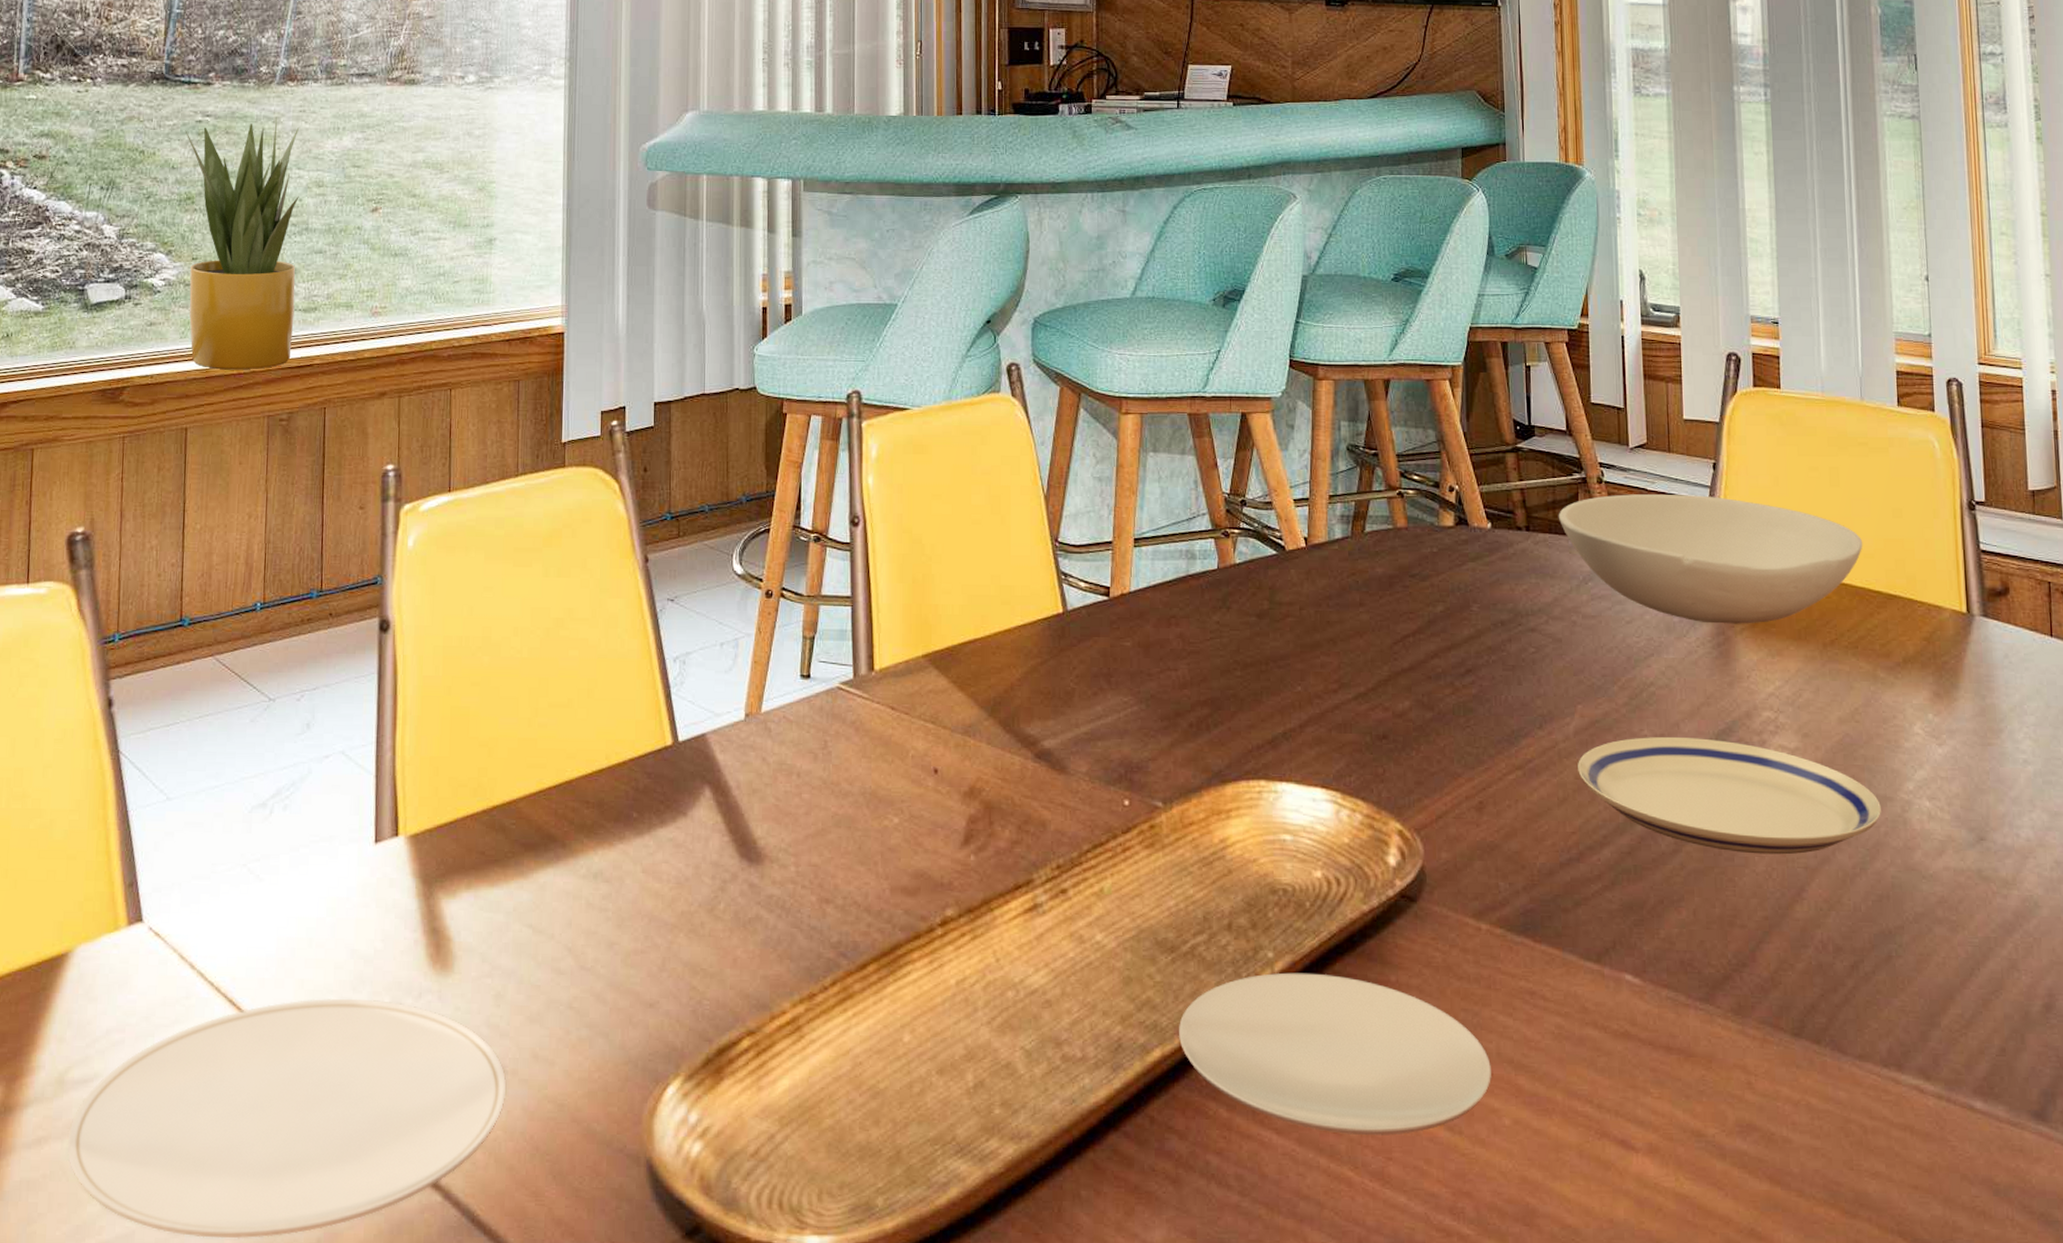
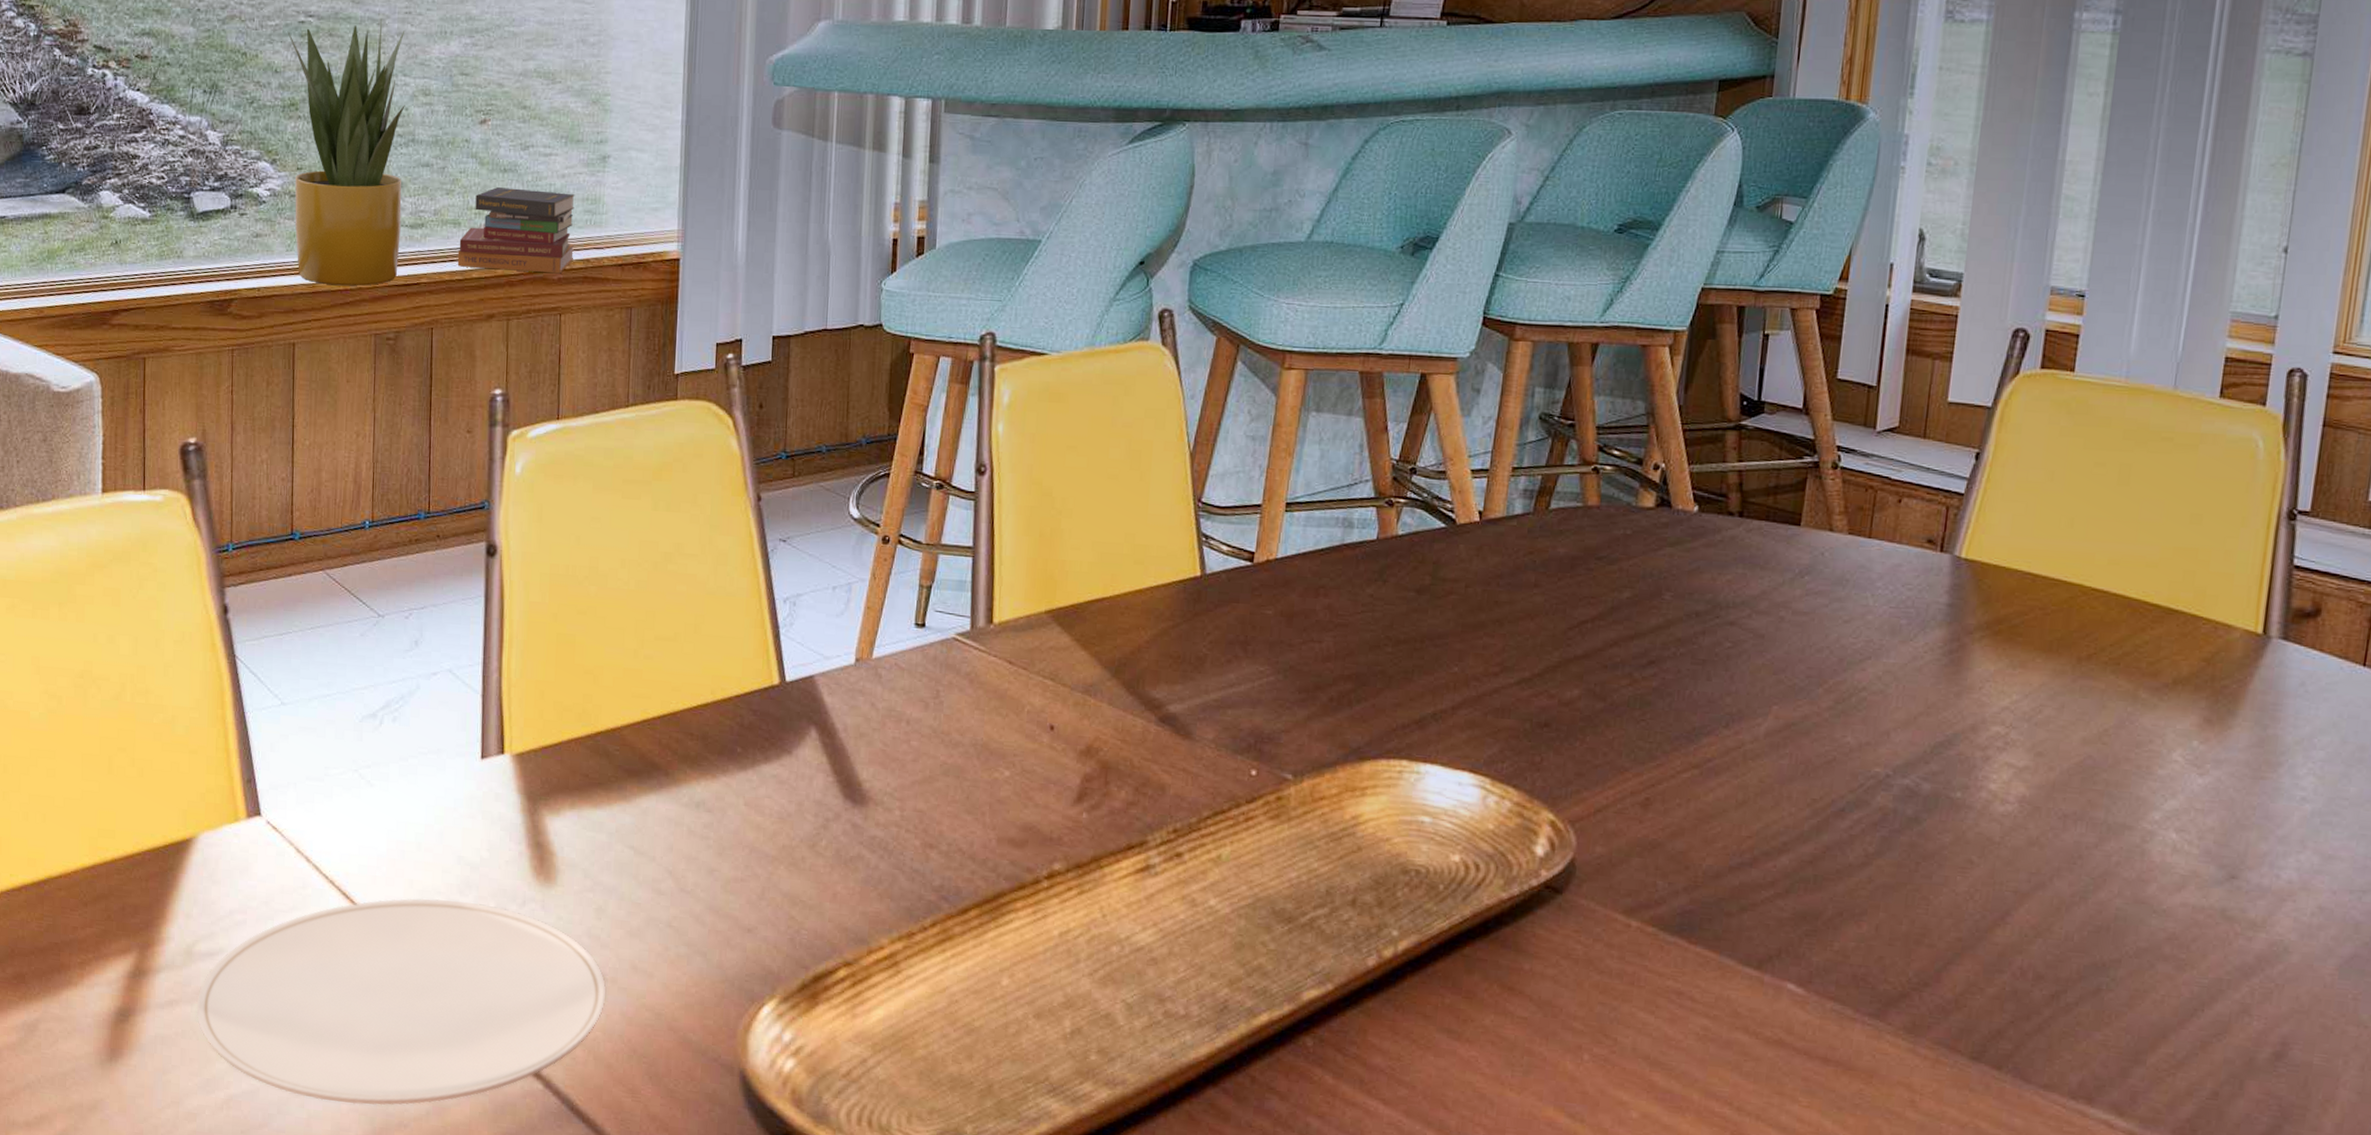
books: none [349,271,463,351] -> present [457,187,575,274]
plate: present [1179,972,1491,1135] -> none [1289,951,1624,1117]
bowl: present [1558,494,1863,624] -> none [1779,482,2147,632]
plate: present [1578,737,1881,855] -> none [1763,744,2117,877]

